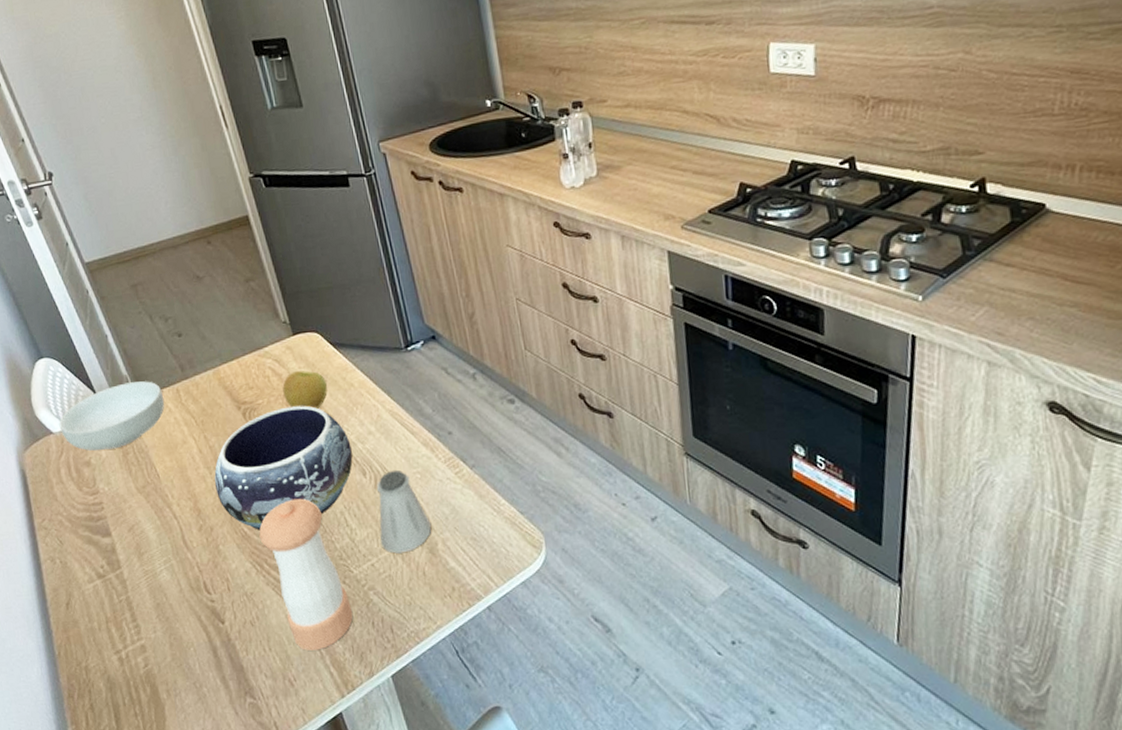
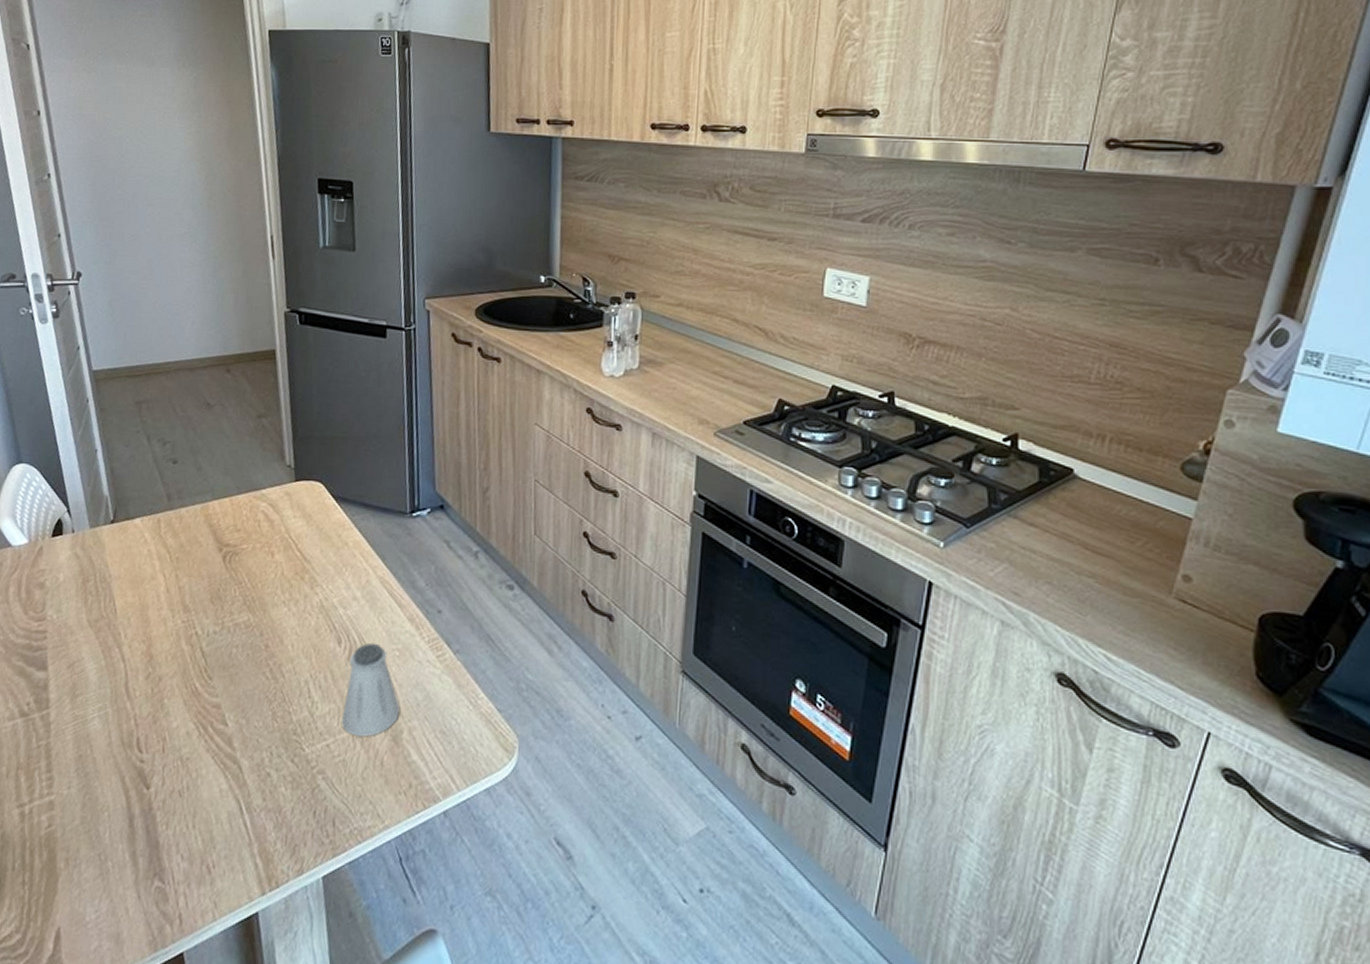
cereal bowl: present [59,381,165,451] -> none [20,504,142,574]
decorative bowl: present [214,405,353,530] -> none [175,556,332,688]
pepper shaker: present [259,498,354,650] -> none [210,658,295,835]
apple: present [282,370,328,409] -> none [271,520,320,564]

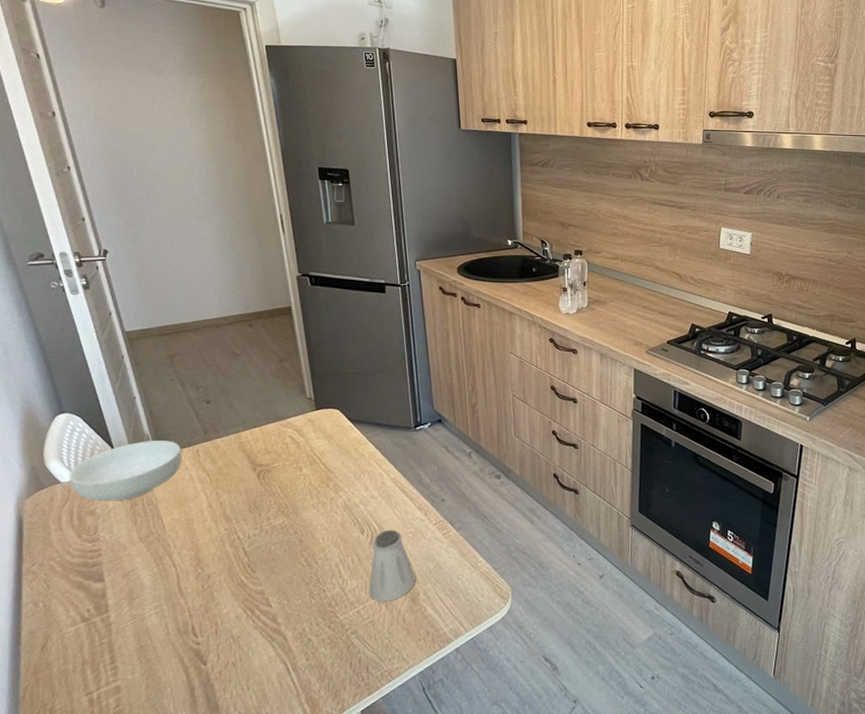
cereal bowl: none [20,504,142,574] -> present [69,440,183,501]

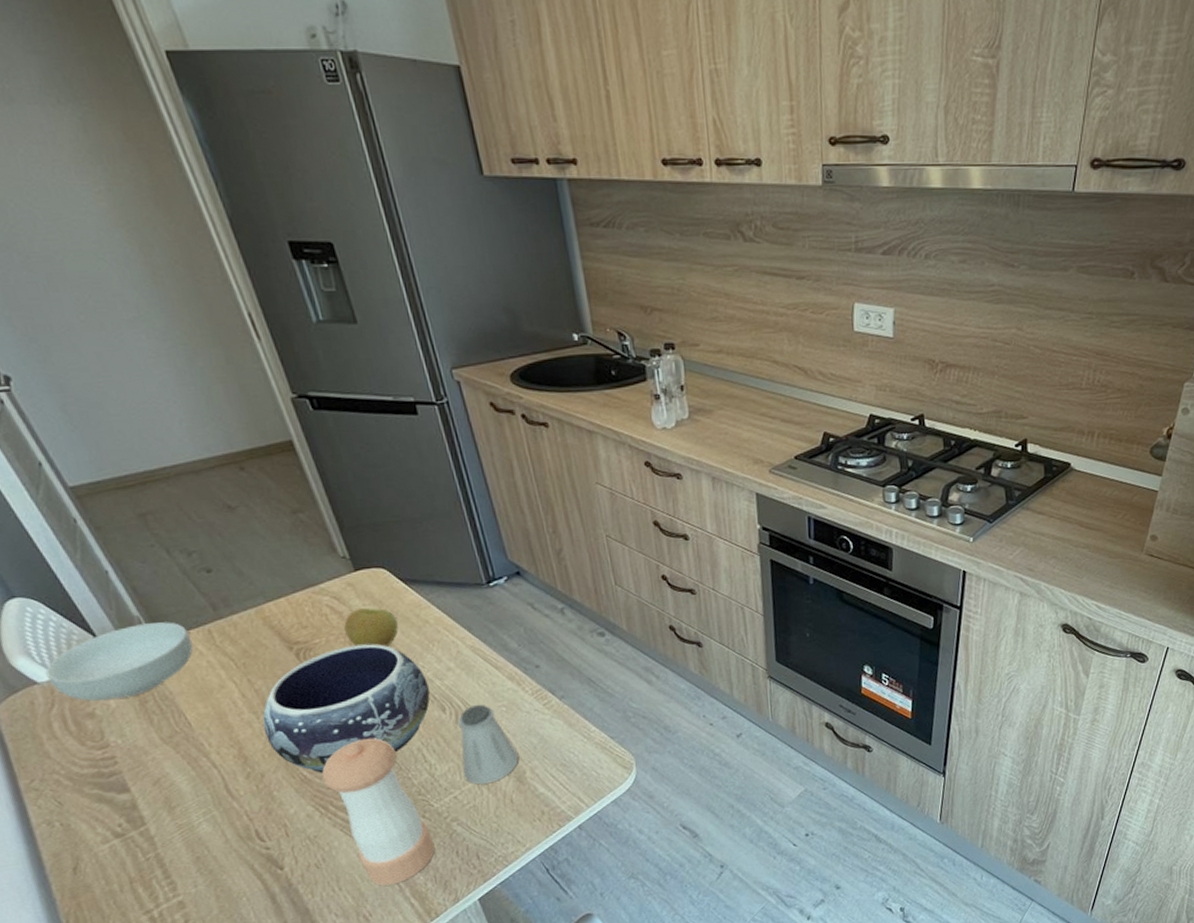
decorative bowl: none [220,471,354,579] -> present [262,644,430,773]
pepper shaker: none [255,551,334,689] -> present [321,738,435,886]
apple: none [299,441,340,474] -> present [344,608,399,647]

